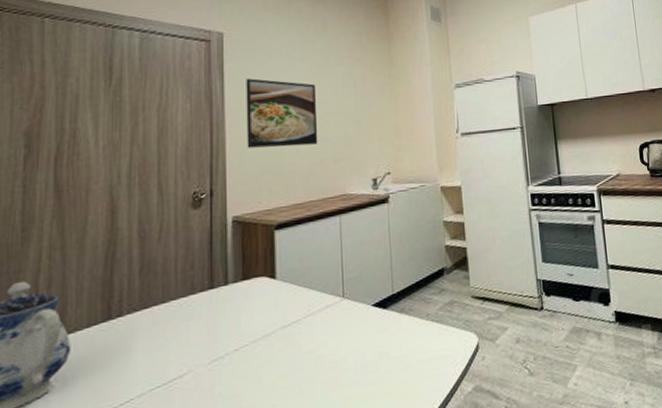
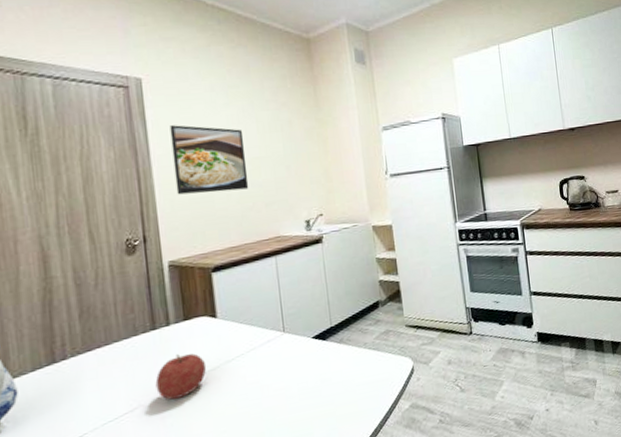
fruit: none [208,315,262,367] -> present [155,353,207,400]

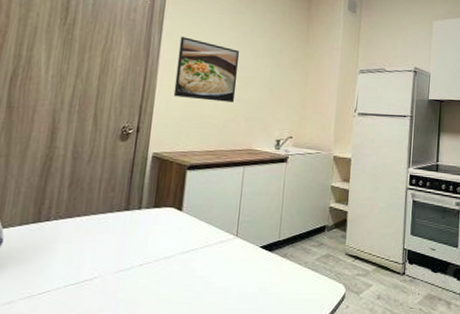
fruit: present [155,353,207,400] -> none [116,236,164,277]

